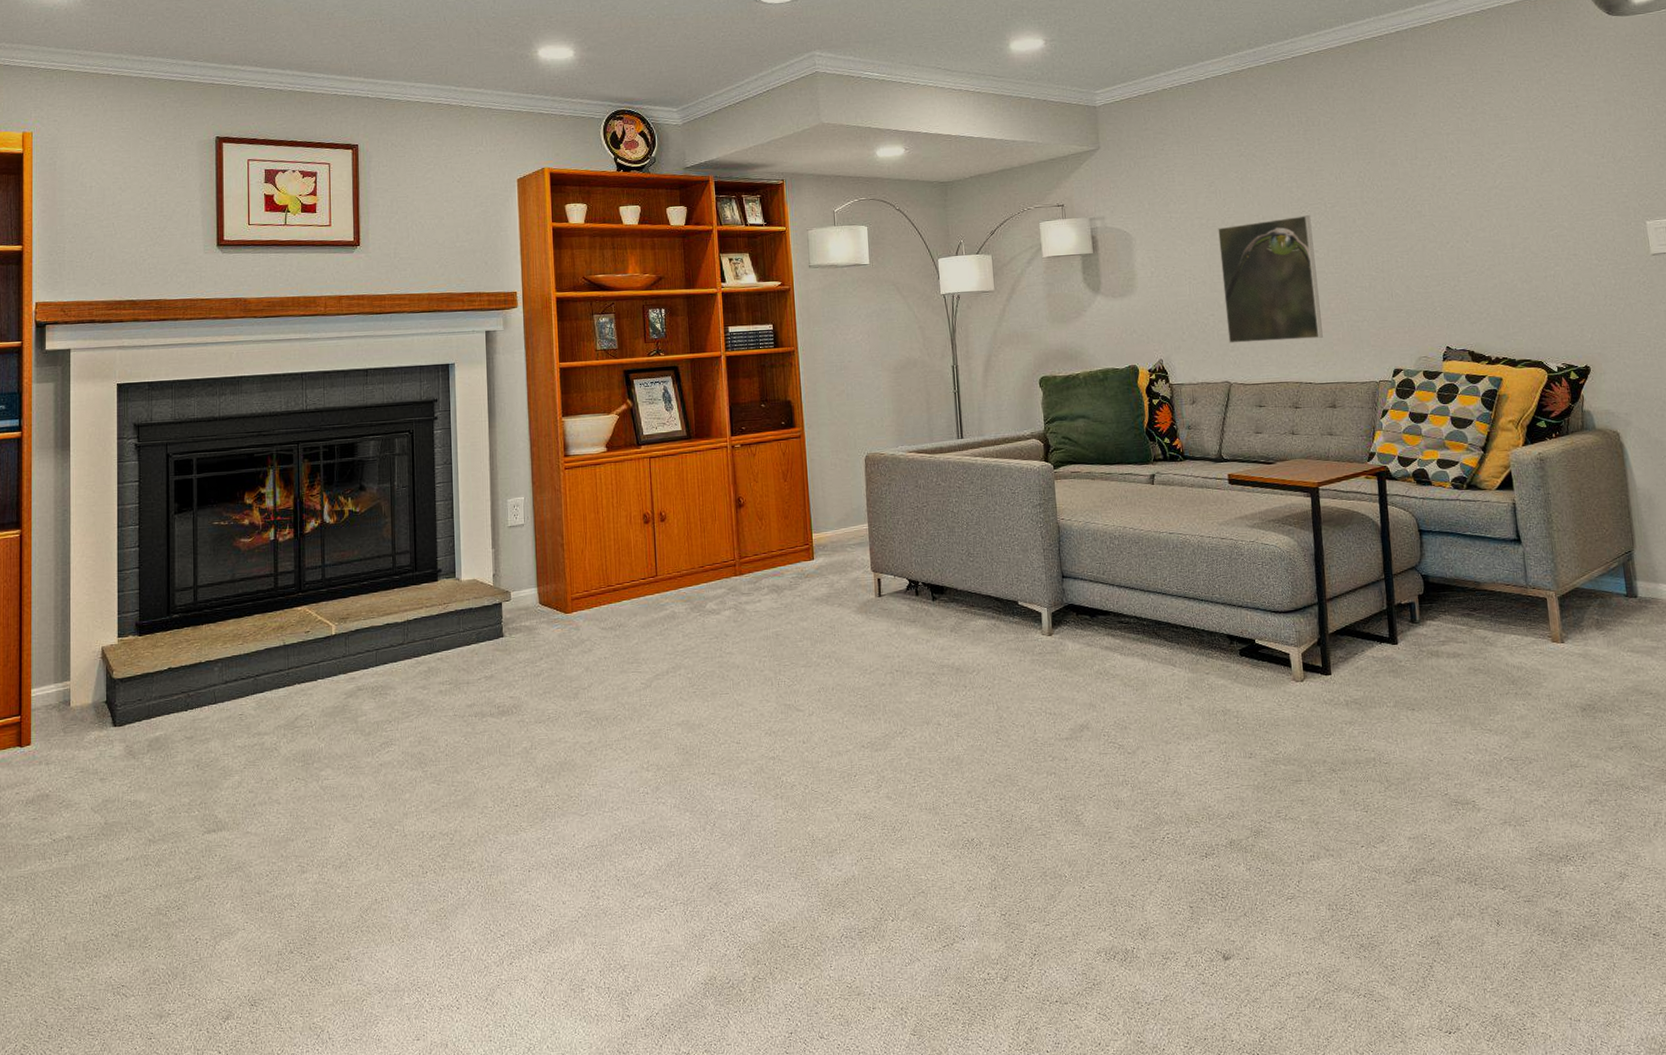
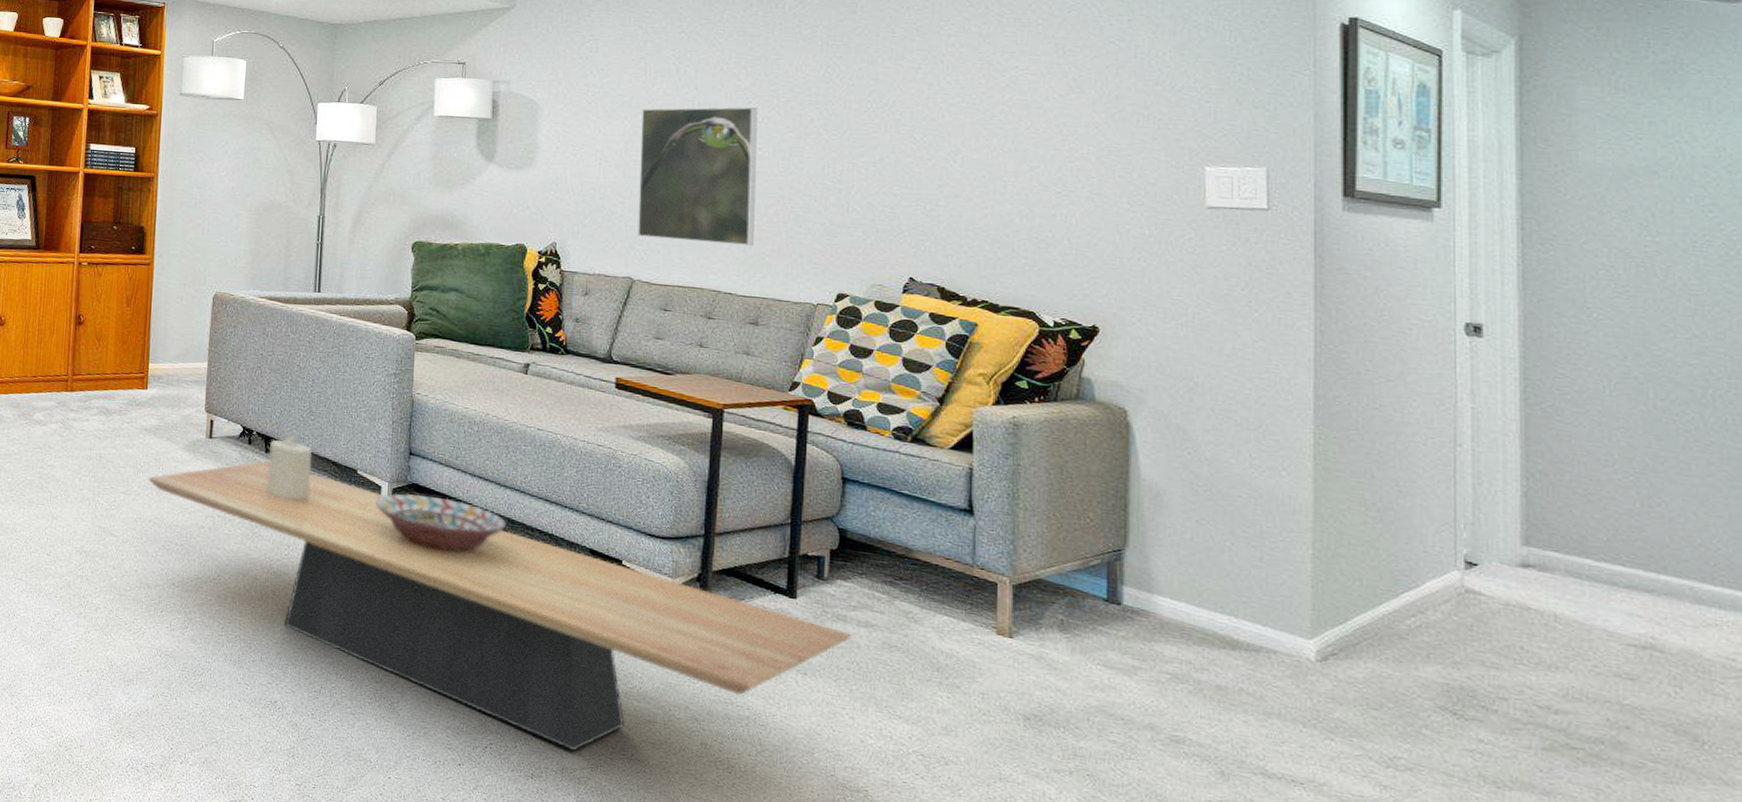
coffee table: none [825,608,1444,824] -> present [148,461,851,752]
candle: none [935,580,979,642] -> present [266,436,313,501]
decorative bowl: none [1037,612,1155,663] -> present [375,493,507,553]

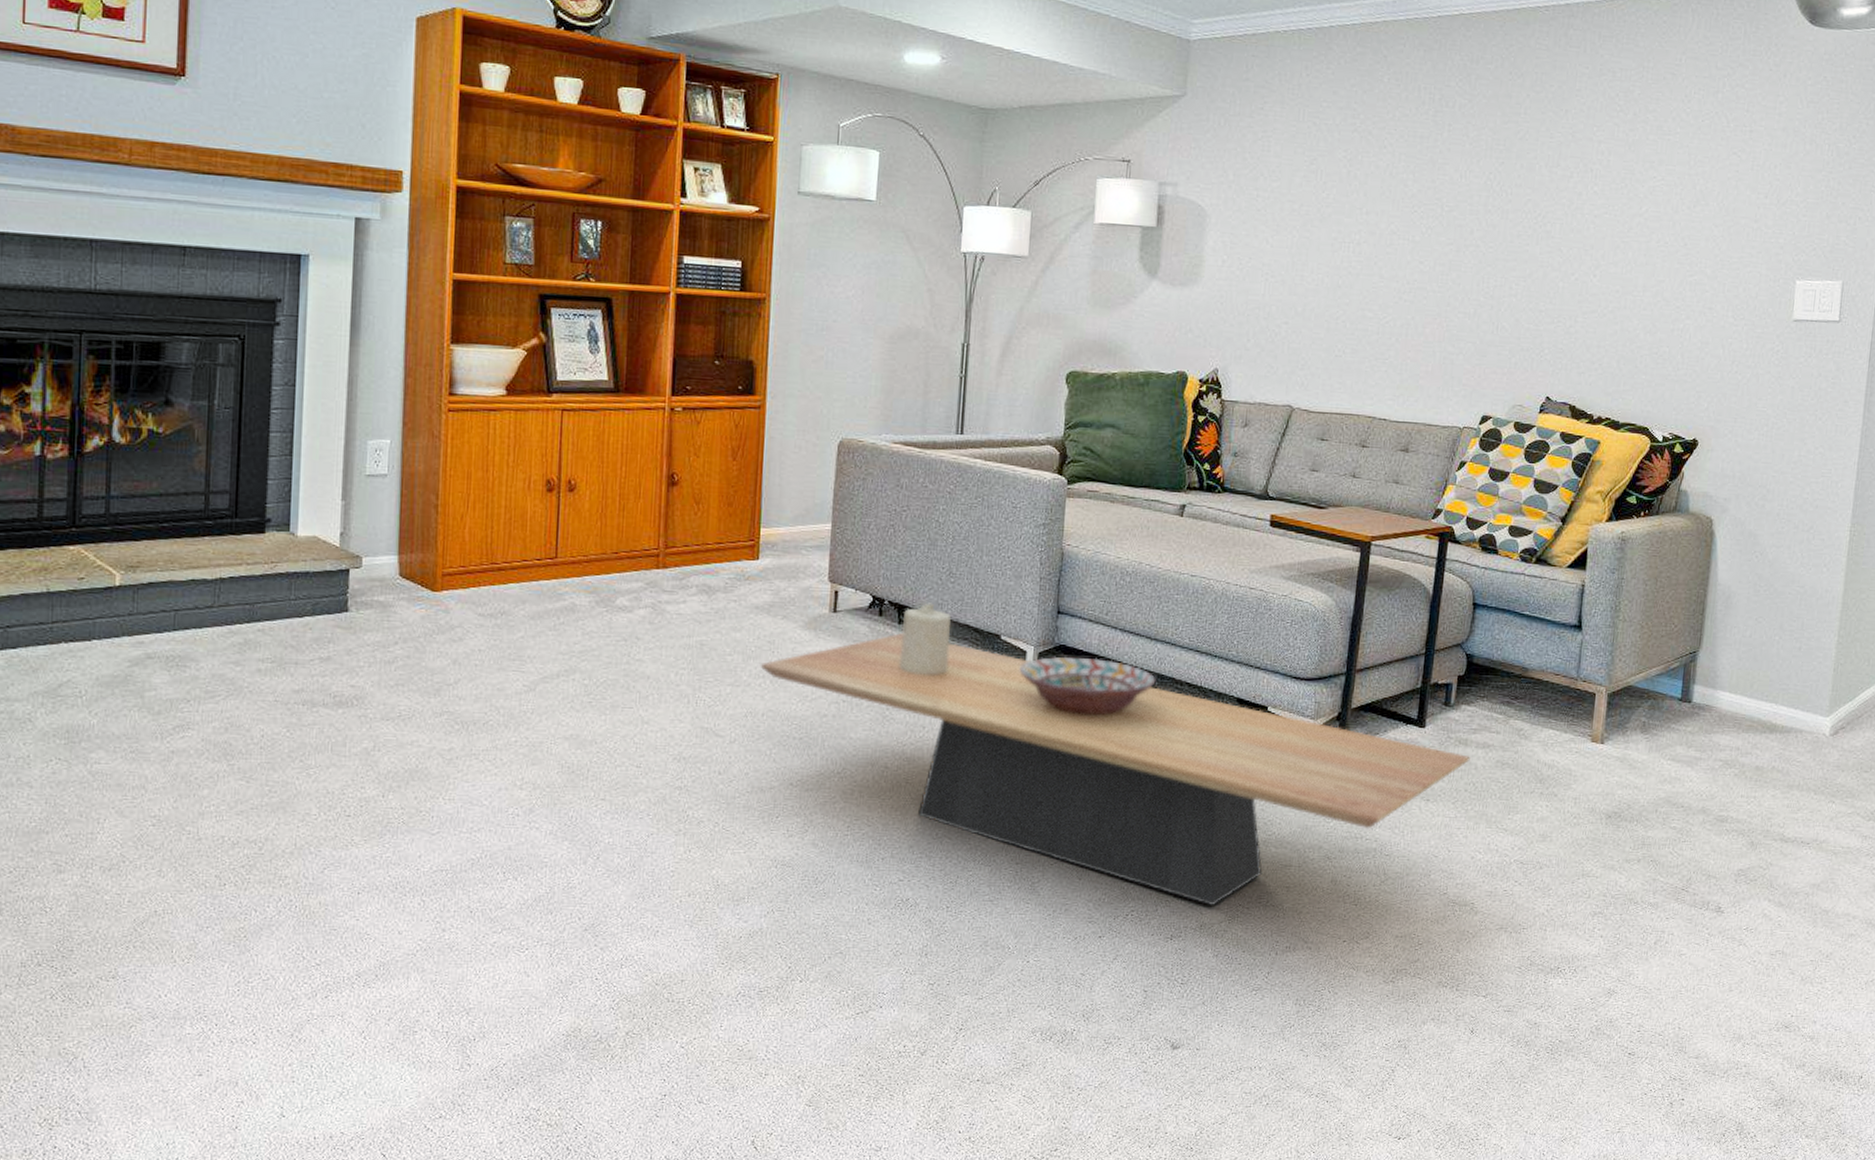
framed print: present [637,106,758,246] -> none [1299,216,1422,368]

